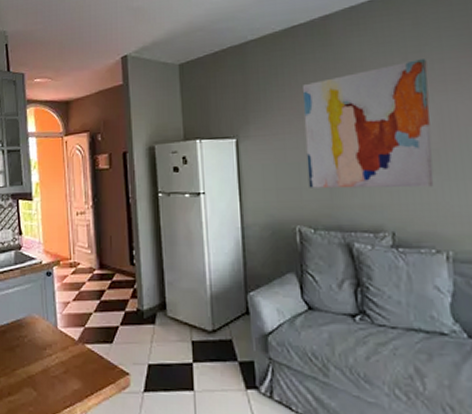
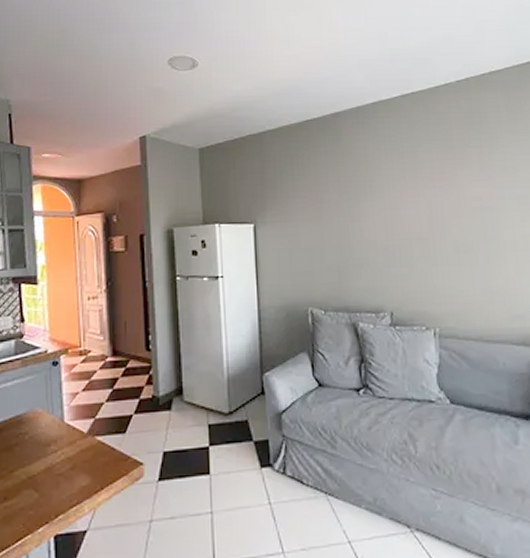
wall art: present [303,59,434,189] -> none [316,158,425,273]

